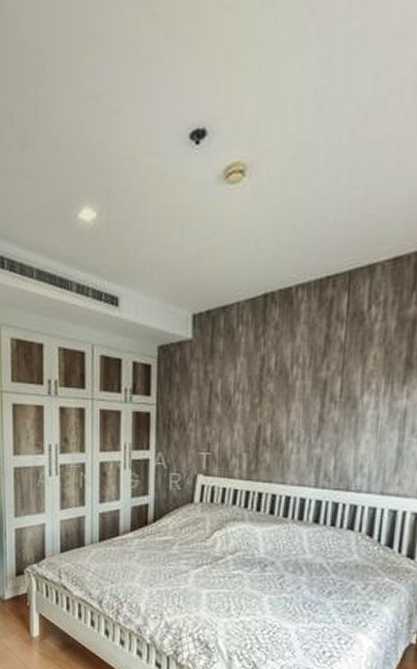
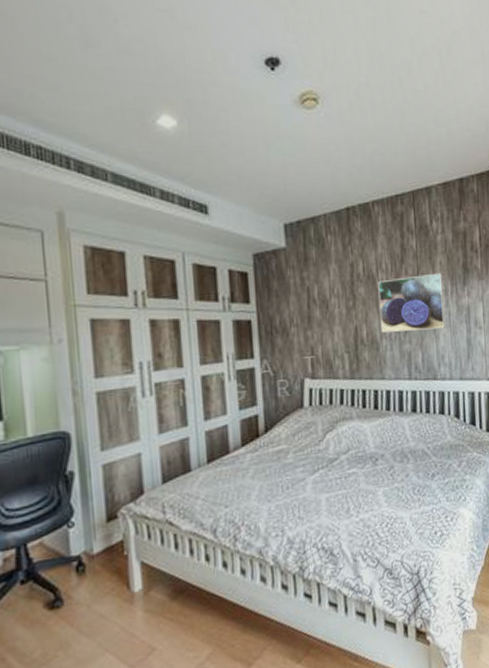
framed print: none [288,369,375,434] -> present [378,273,445,332]

